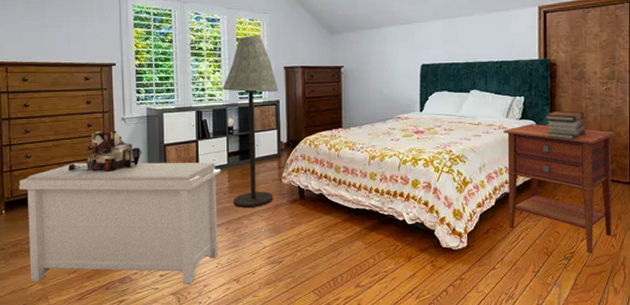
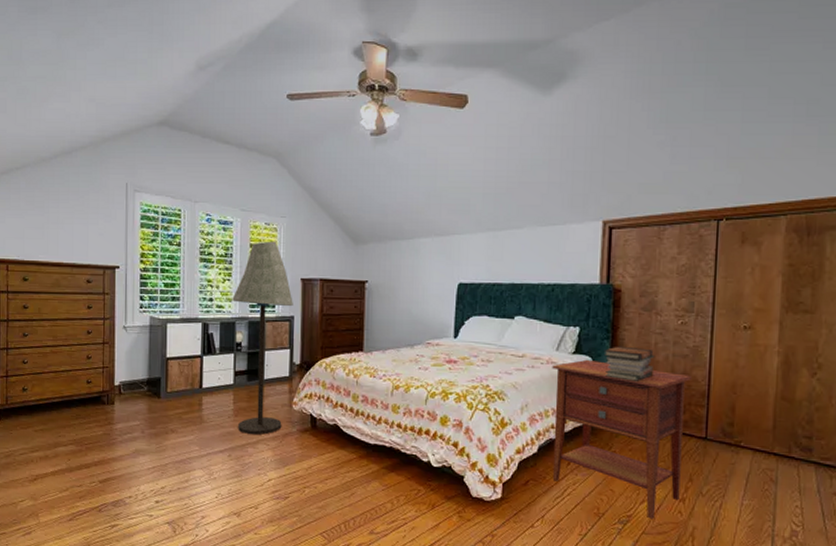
bench: present [19,162,221,285] -> none [14,371,226,515]
ruined building: present [68,130,142,173] -> none [65,339,143,385]

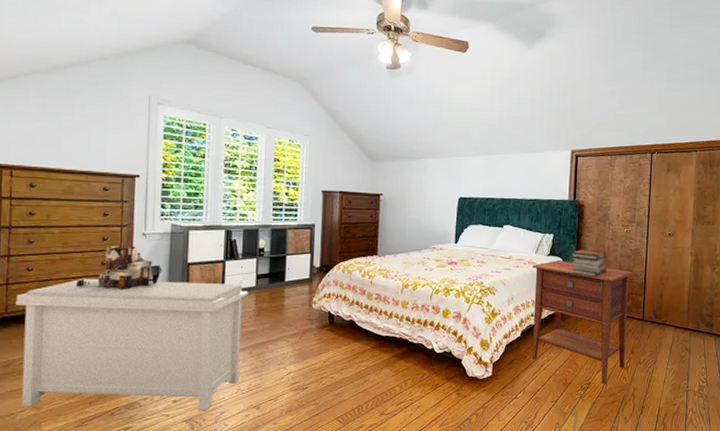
bench: none [14,371,226,515] -> present [15,278,248,411]
ruined building: none [65,339,143,385] -> present [76,246,163,290]
floor lamp: present [232,241,293,435] -> none [256,156,314,333]

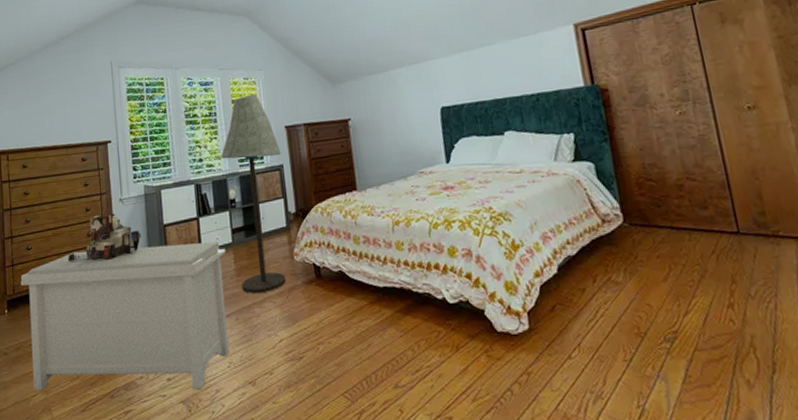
floor lamp: none [256,156,314,333] -> present [221,94,286,294]
nightstand: present [532,261,633,385] -> none [554,165,727,333]
book stack: present [571,249,608,277] -> none [604,145,665,182]

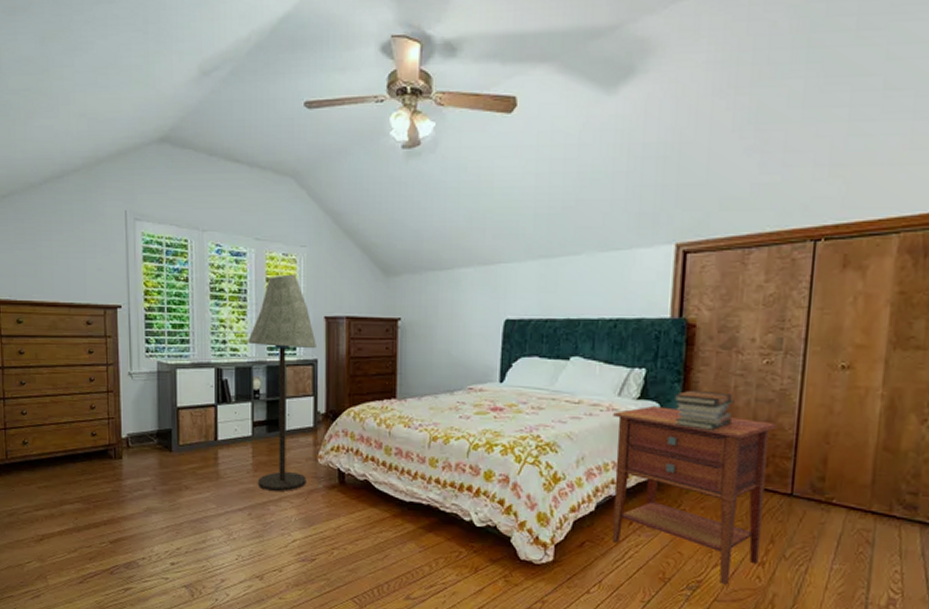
bench: present [20,241,230,390] -> none [14,423,244,578]
ruined building: present [68,213,142,262] -> none [68,387,152,437]
nightstand: none [554,165,727,333] -> present [611,406,777,585]
book stack: none [604,145,665,182] -> present [673,390,734,430]

